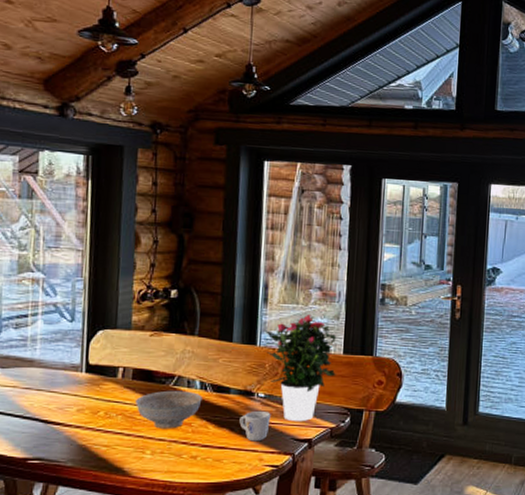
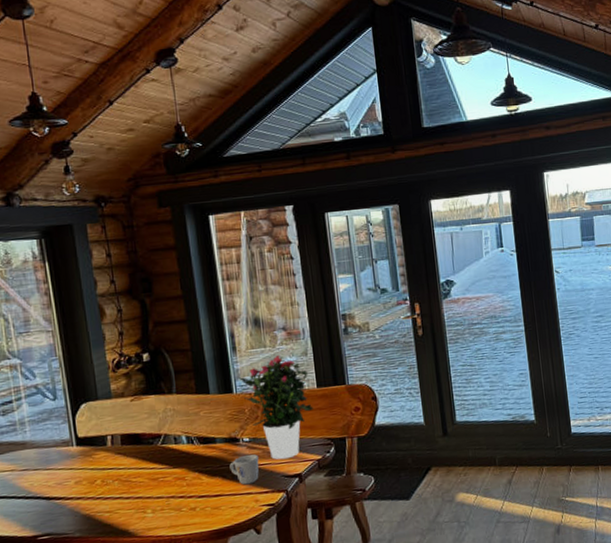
decorative bowl: present [134,390,202,429] -> none [127,447,191,488]

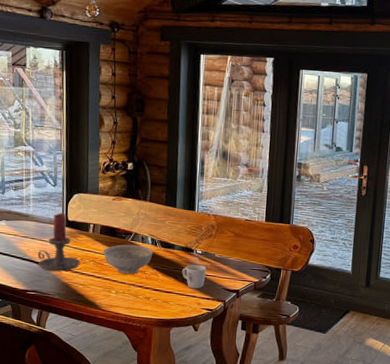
candle holder: none [44,430,102,506] -> present [37,213,81,272]
decorative bowl: none [127,447,191,488] -> present [102,244,153,275]
potted flower: present [238,355,314,460] -> none [201,187,260,276]

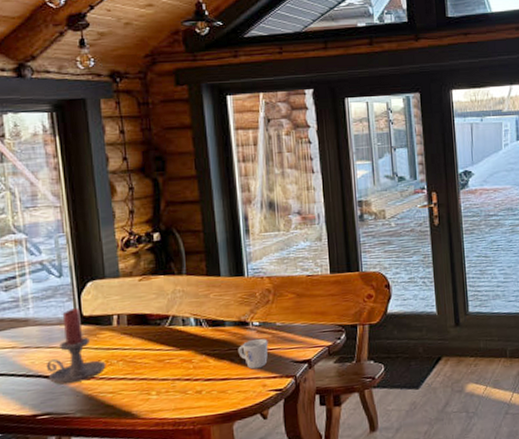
decorative bowl: present [102,244,153,275] -> none [133,329,199,369]

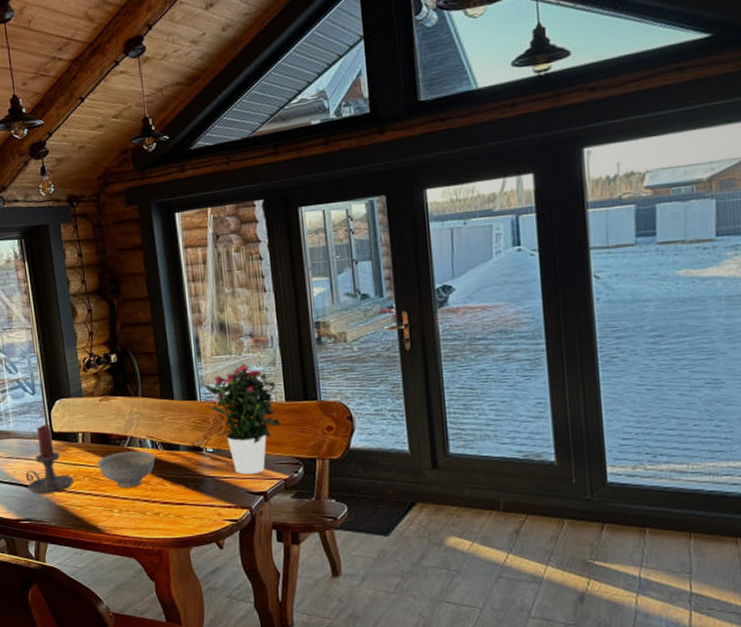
decorative bowl: none [133,329,199,369] -> present [96,450,155,488]
mug: present [238,338,268,370] -> none [192,465,223,497]
potted flower: none [250,240,326,345] -> present [202,364,281,475]

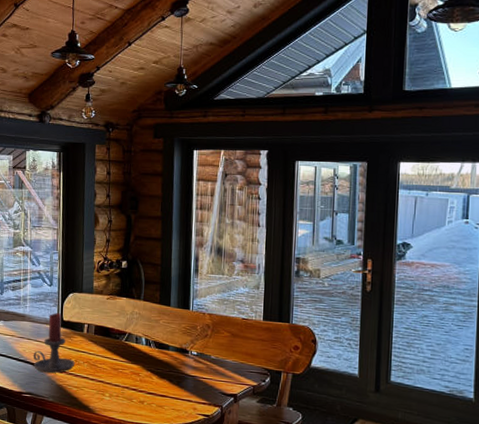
decorative bowl: present [96,450,155,488] -> none [96,345,147,377]
potted flower: present [202,364,281,475] -> none [196,284,258,379]

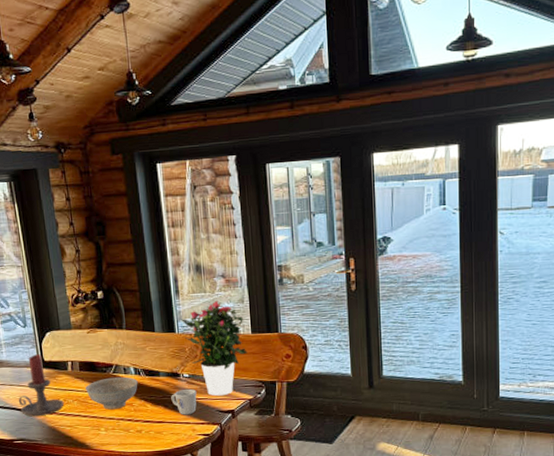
decorative bowl: none [96,345,147,377] -> present [85,377,138,410]
mug: none [177,366,202,393] -> present [171,388,197,415]
potted flower: none [196,284,258,379] -> present [180,301,248,396]

